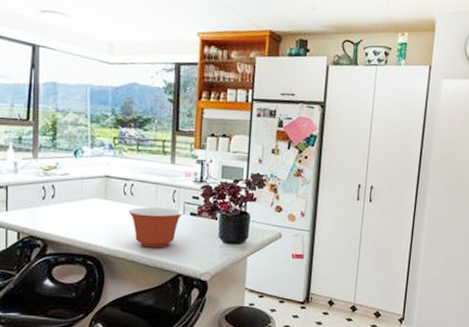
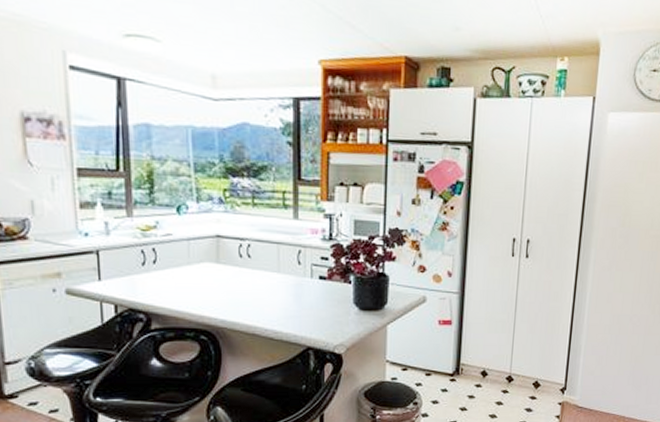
mixing bowl: present [128,207,183,248] -> none [245,271,311,318]

